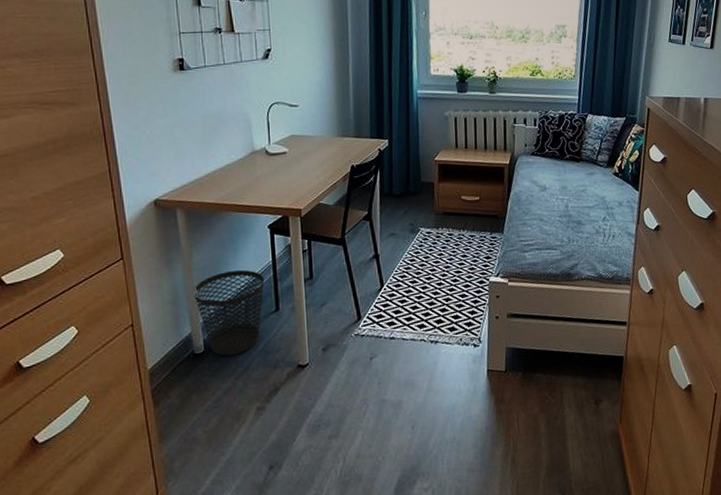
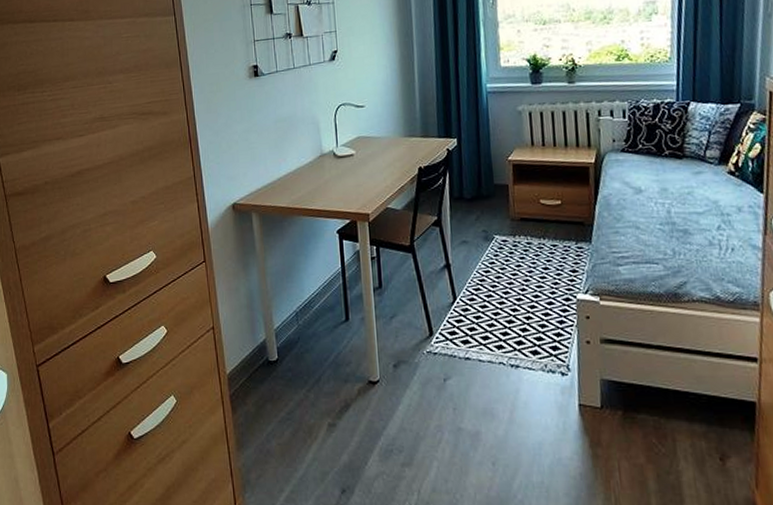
wastebasket: present [193,269,265,356] -> none [268,276,334,365]

